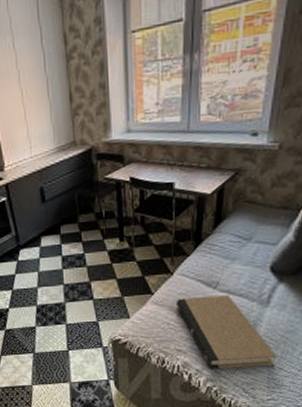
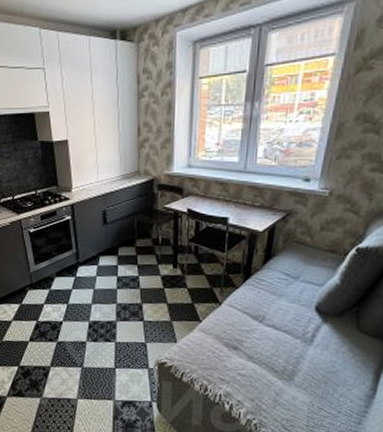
book: present [175,295,276,369] -> none [222,328,317,405]

